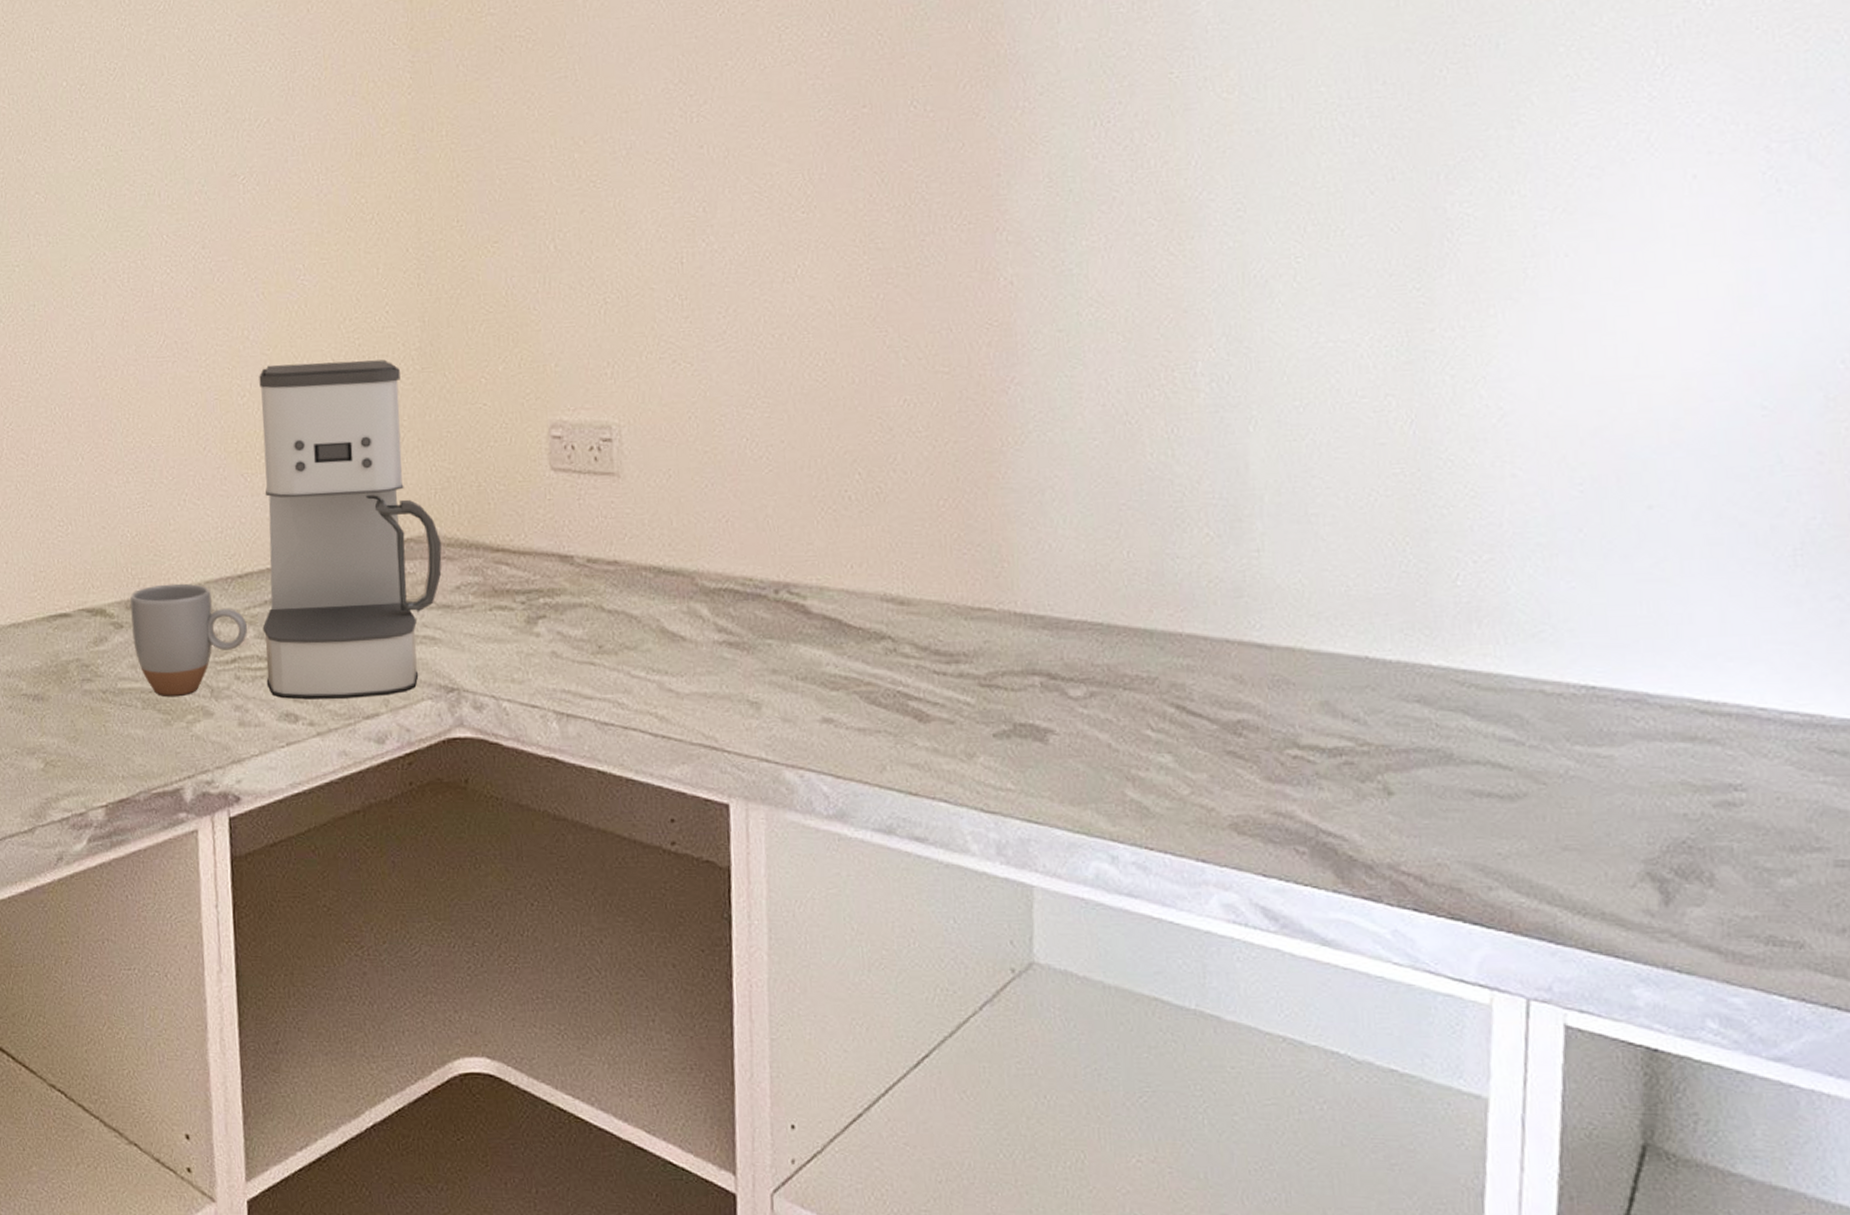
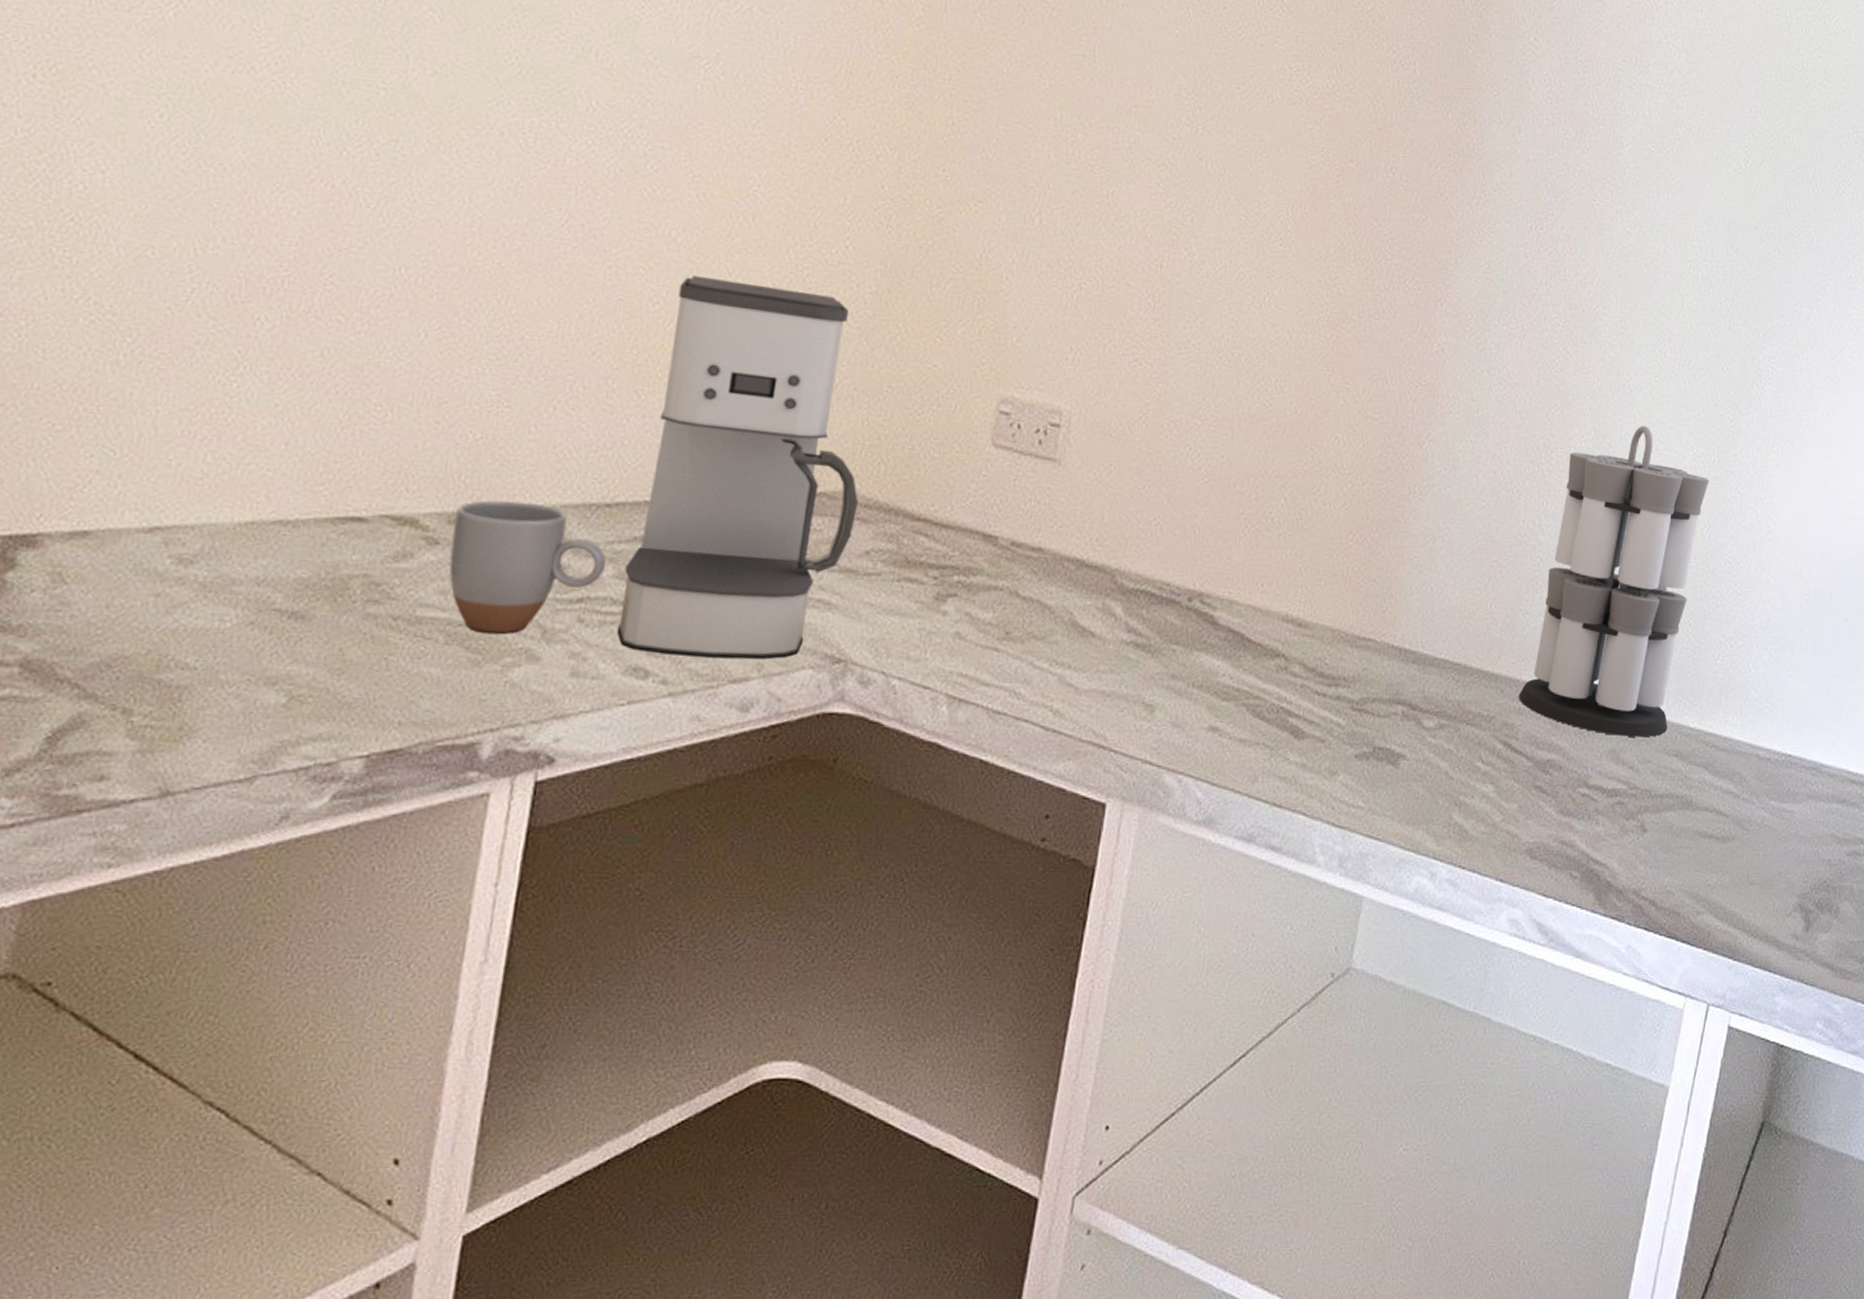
spice rack: none [1185,317,1401,685] -> present [1519,425,1710,738]

